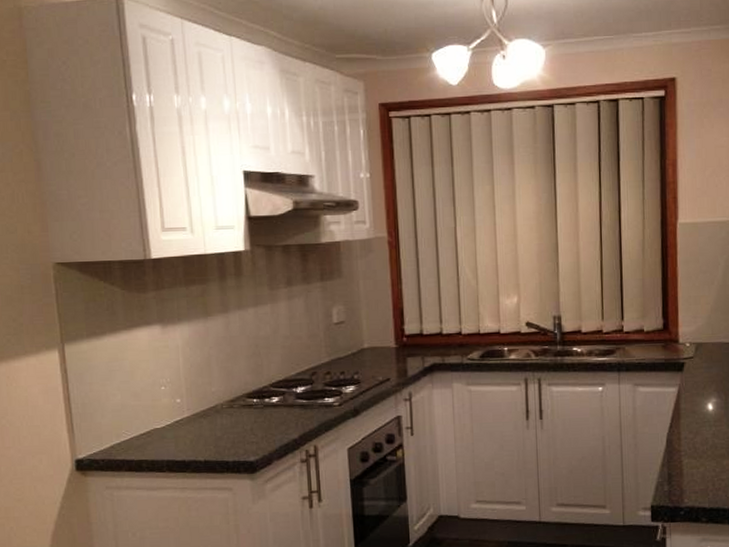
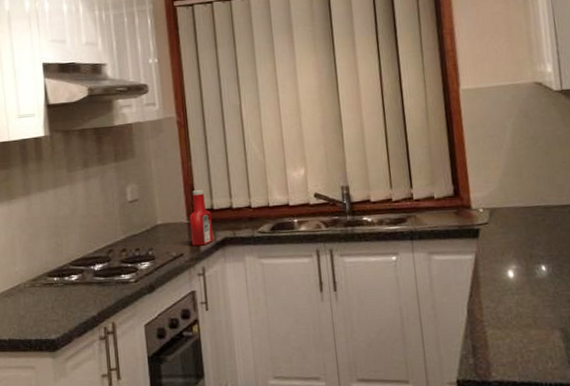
ketchup bottle: none [397,314,422,371] -> present [189,190,214,246]

